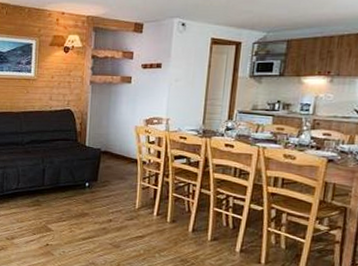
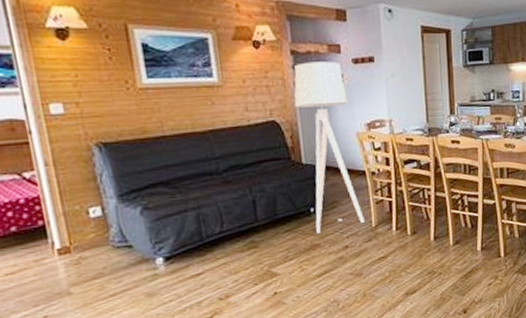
floor lamp: none [87,65,132,205] -> present [294,61,365,234]

